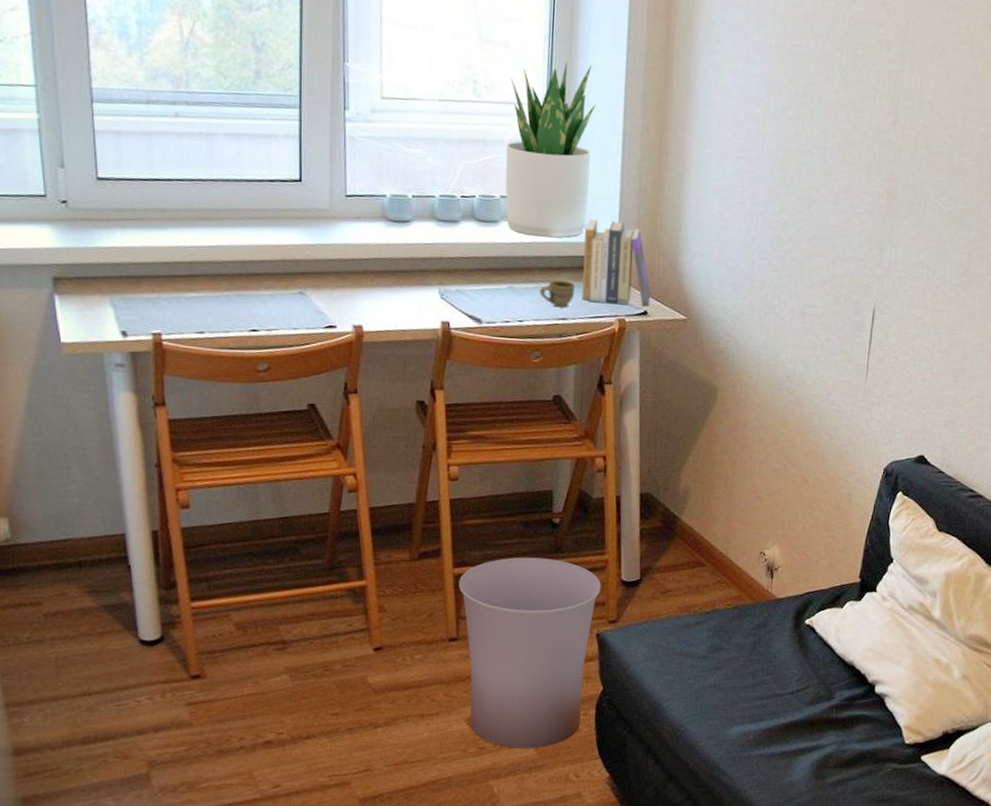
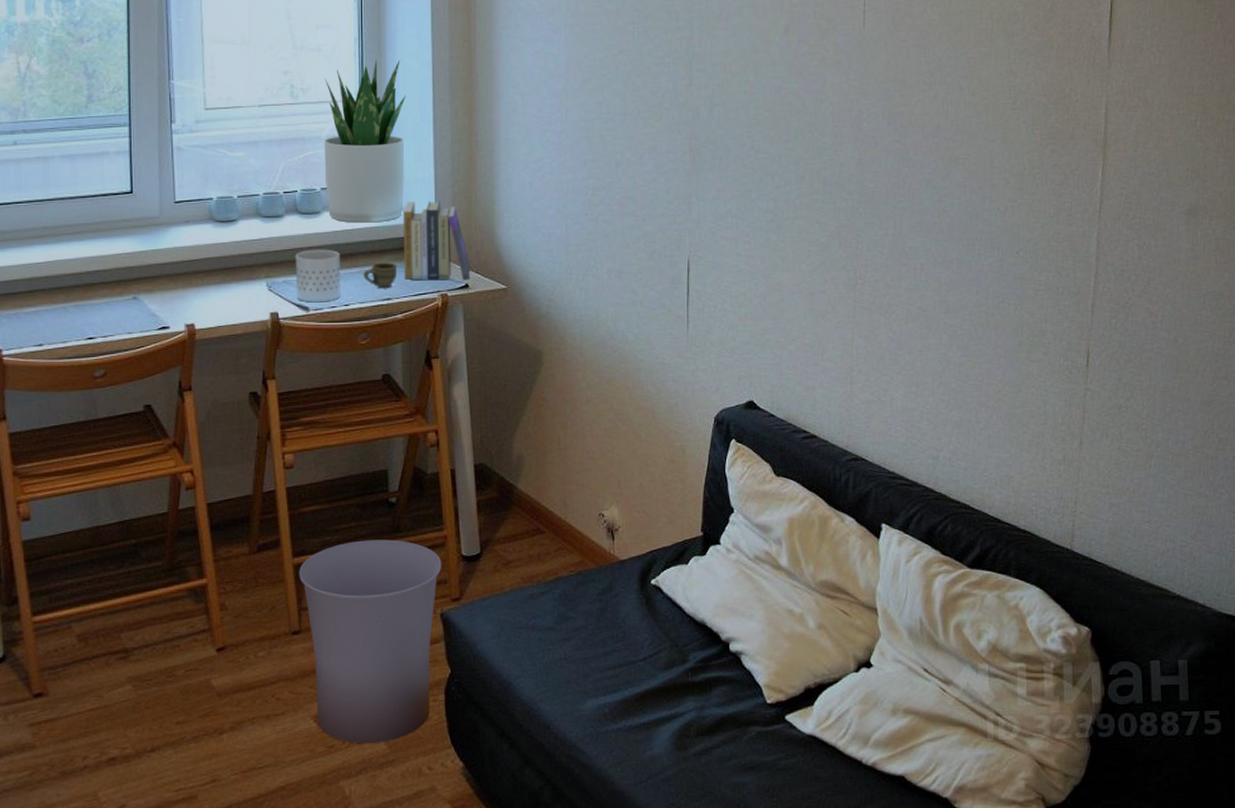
mug: none [469,259,517,316] -> present [295,249,341,303]

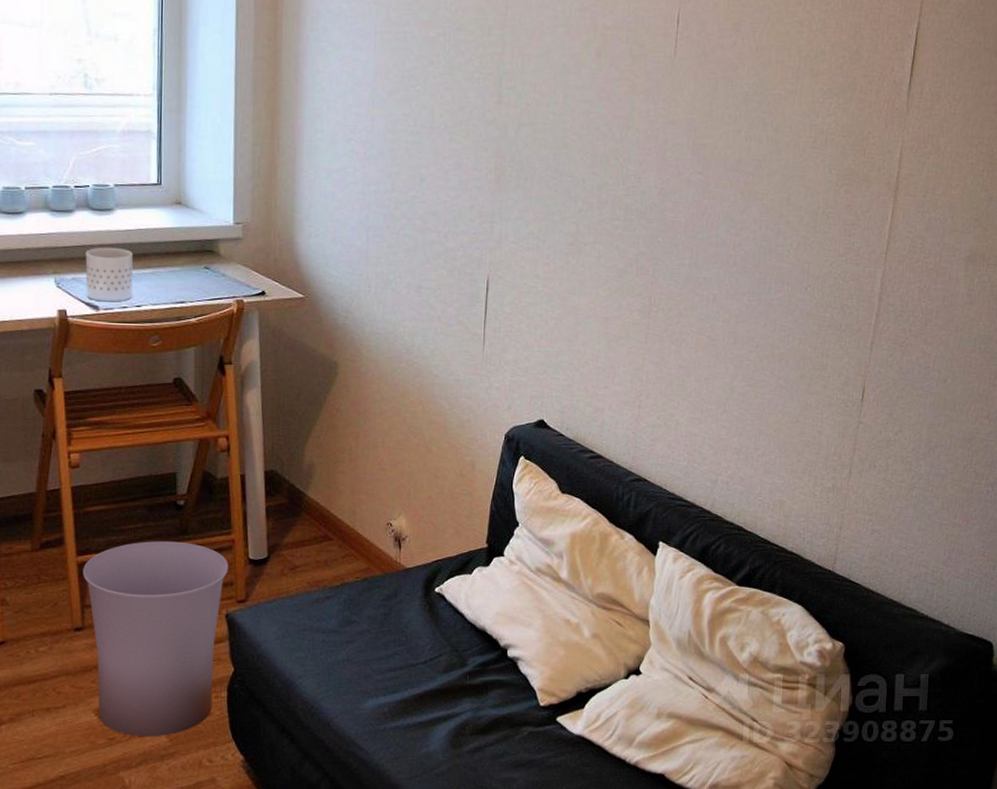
planter: present [324,60,406,223] -> none [118,54,207,224]
cup: present [363,262,398,288] -> none [156,264,193,291]
books: present [403,200,471,280] -> none [199,204,268,287]

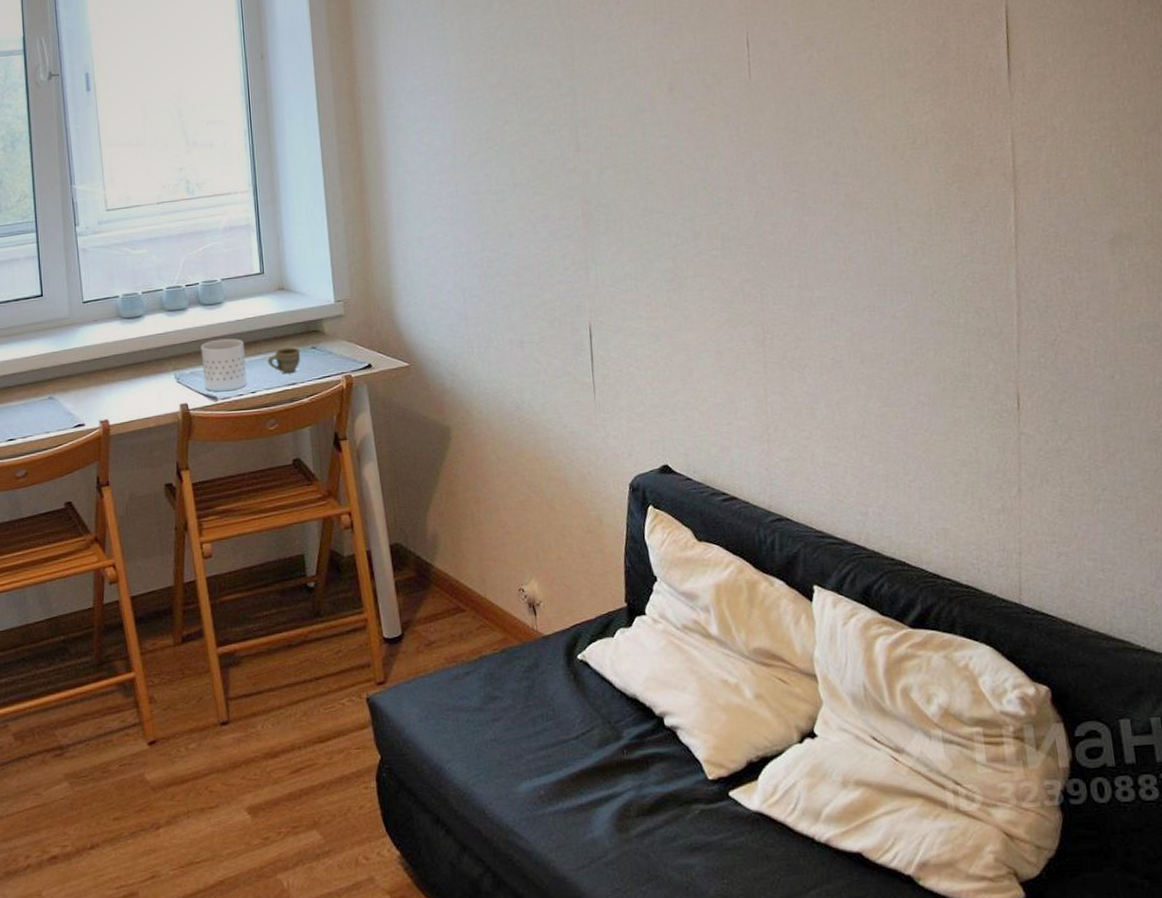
waste bin: present [83,541,229,737] -> none [224,624,365,835]
cup: none [156,264,193,291] -> present [267,347,301,373]

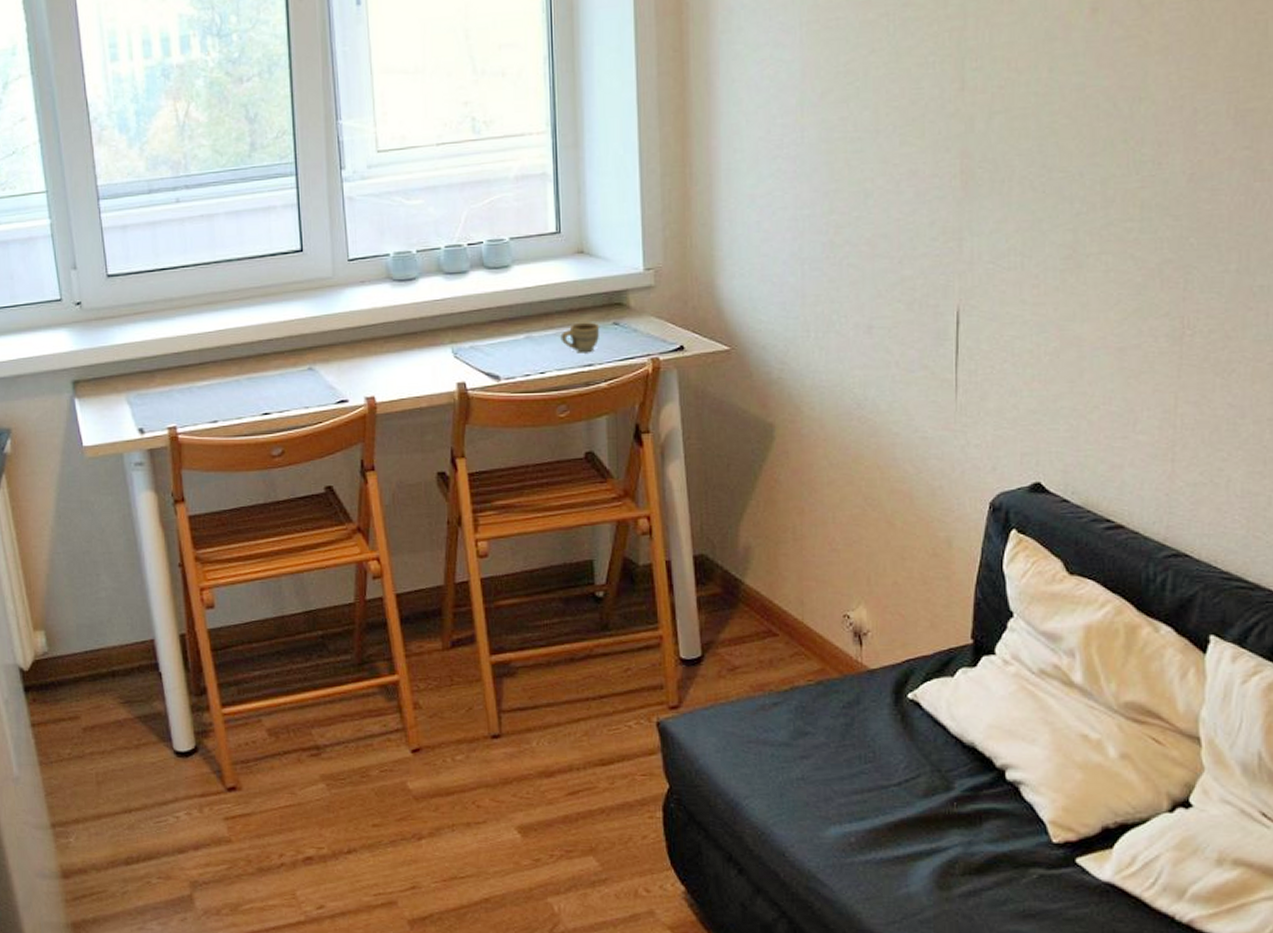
mug: present [200,338,248,392] -> none [482,308,536,371]

